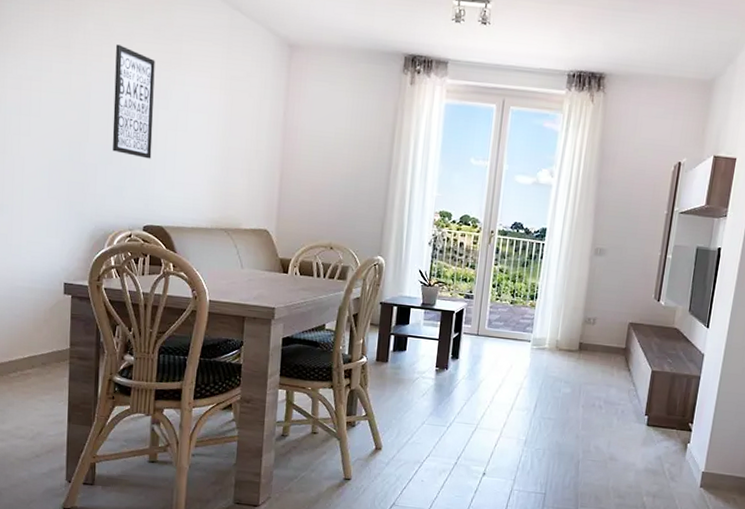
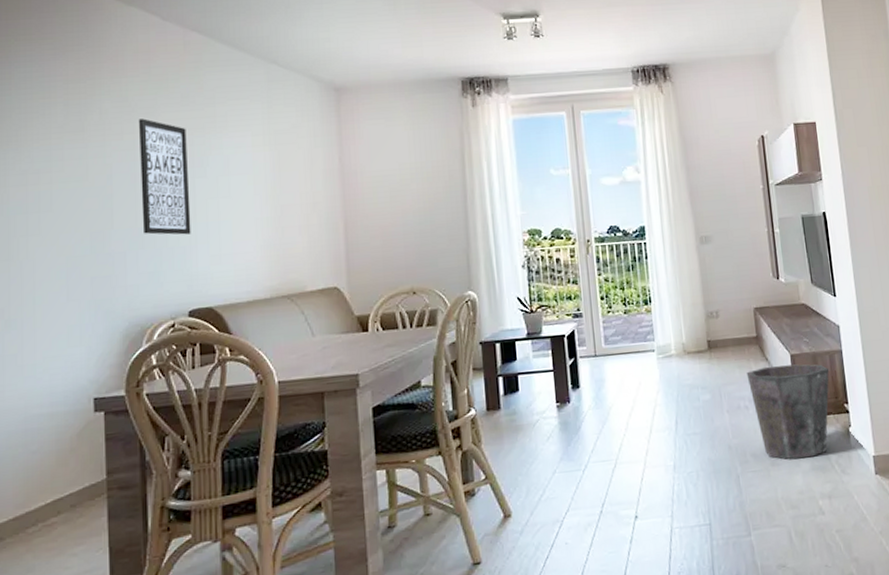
waste bin: none [607,376,683,461] -> present [746,363,829,459]

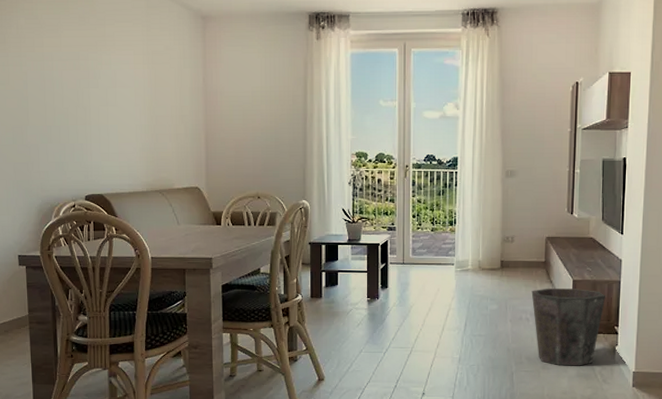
wall art: present [139,118,191,235] -> none [47,35,87,134]

